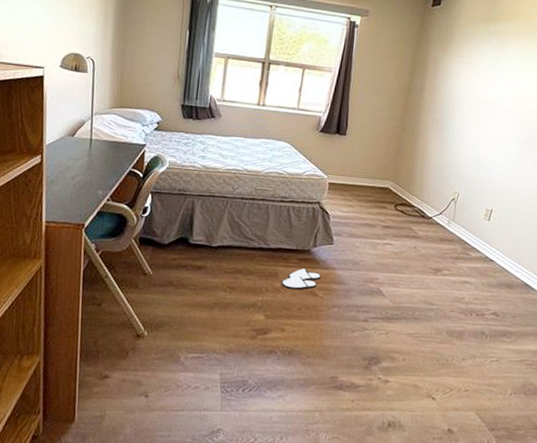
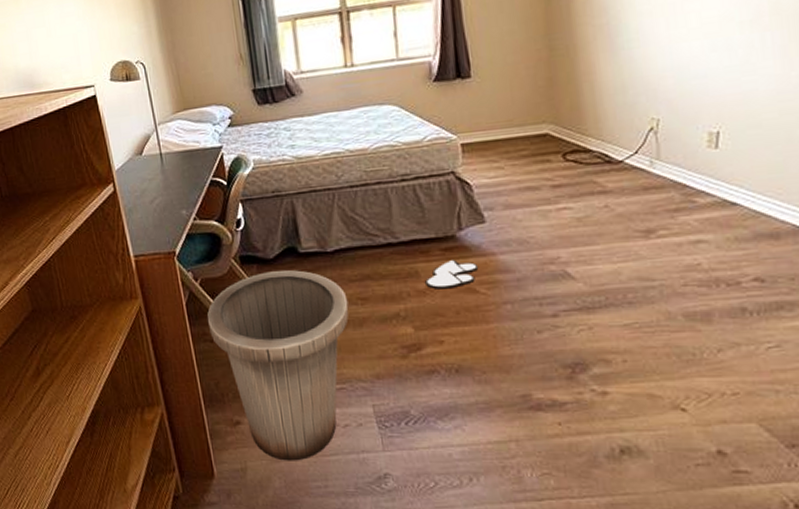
trash can: none [99,254,220,413] -> present [207,270,349,461]

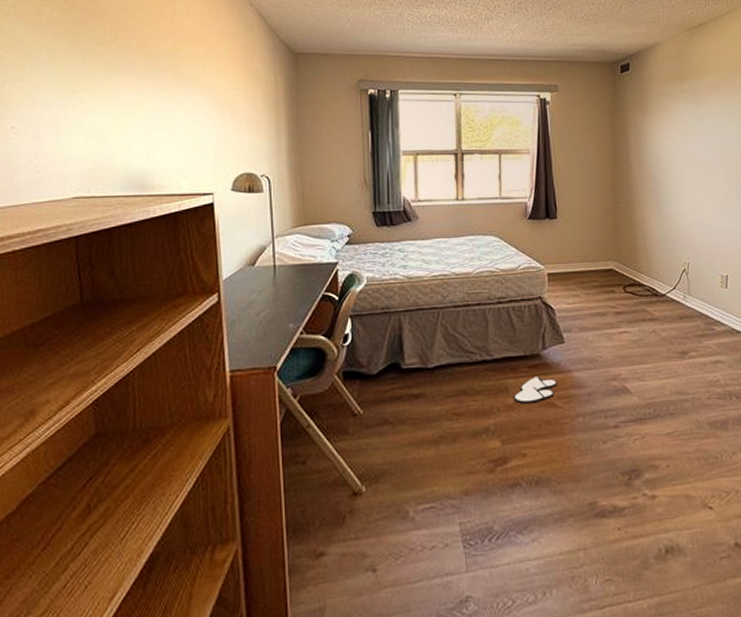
trash can: present [207,270,349,461] -> none [303,386,444,594]

